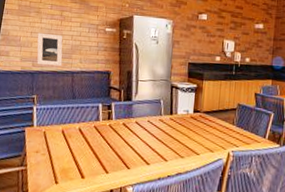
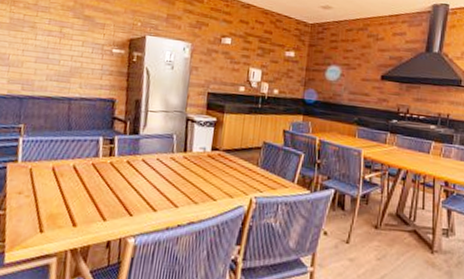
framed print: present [36,32,63,67] -> none [27,50,61,91]

